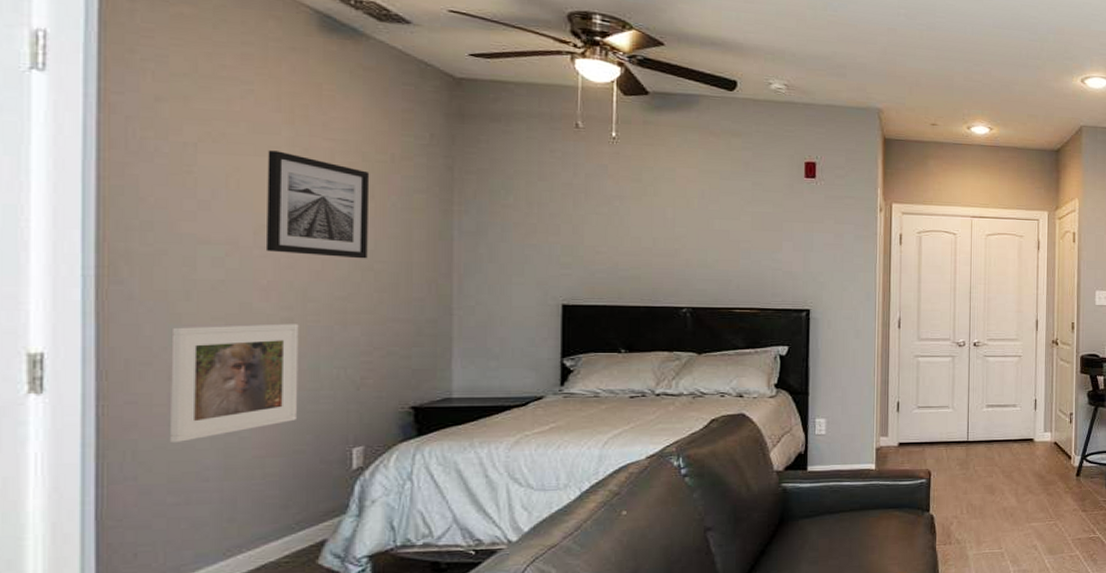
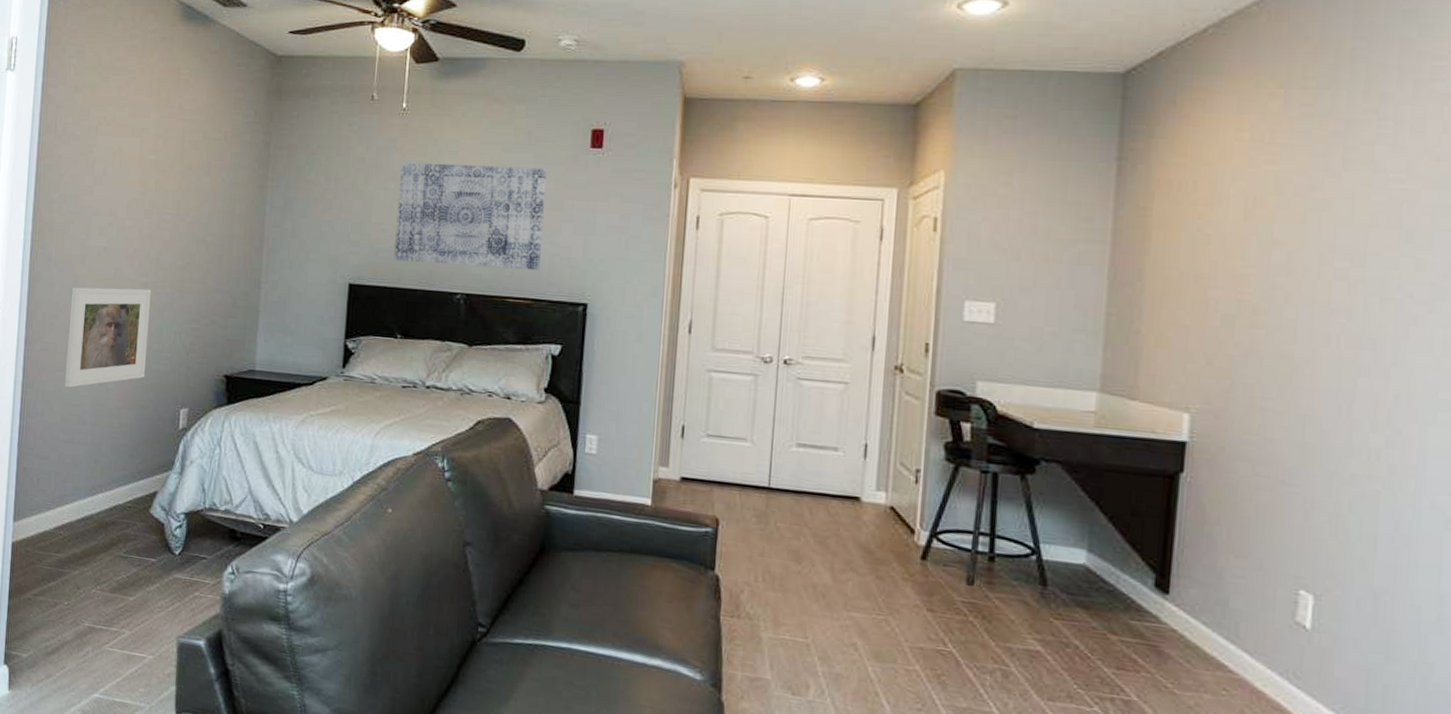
wall art: present [265,150,370,259] -> none [134,131,209,232]
wall art: none [612,187,765,284] -> present [394,162,546,271]

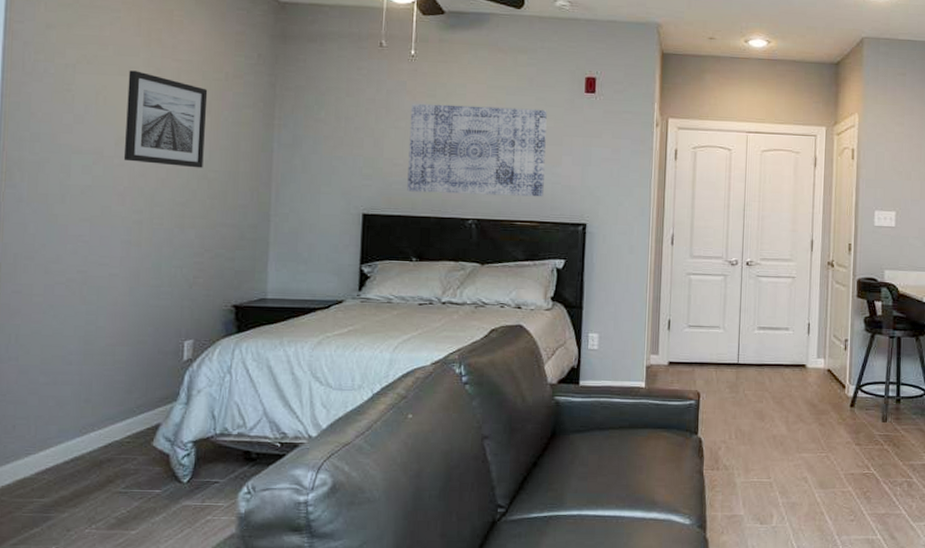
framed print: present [64,287,151,388] -> none [43,225,146,329]
wall art: none [134,131,209,232] -> present [123,70,208,168]

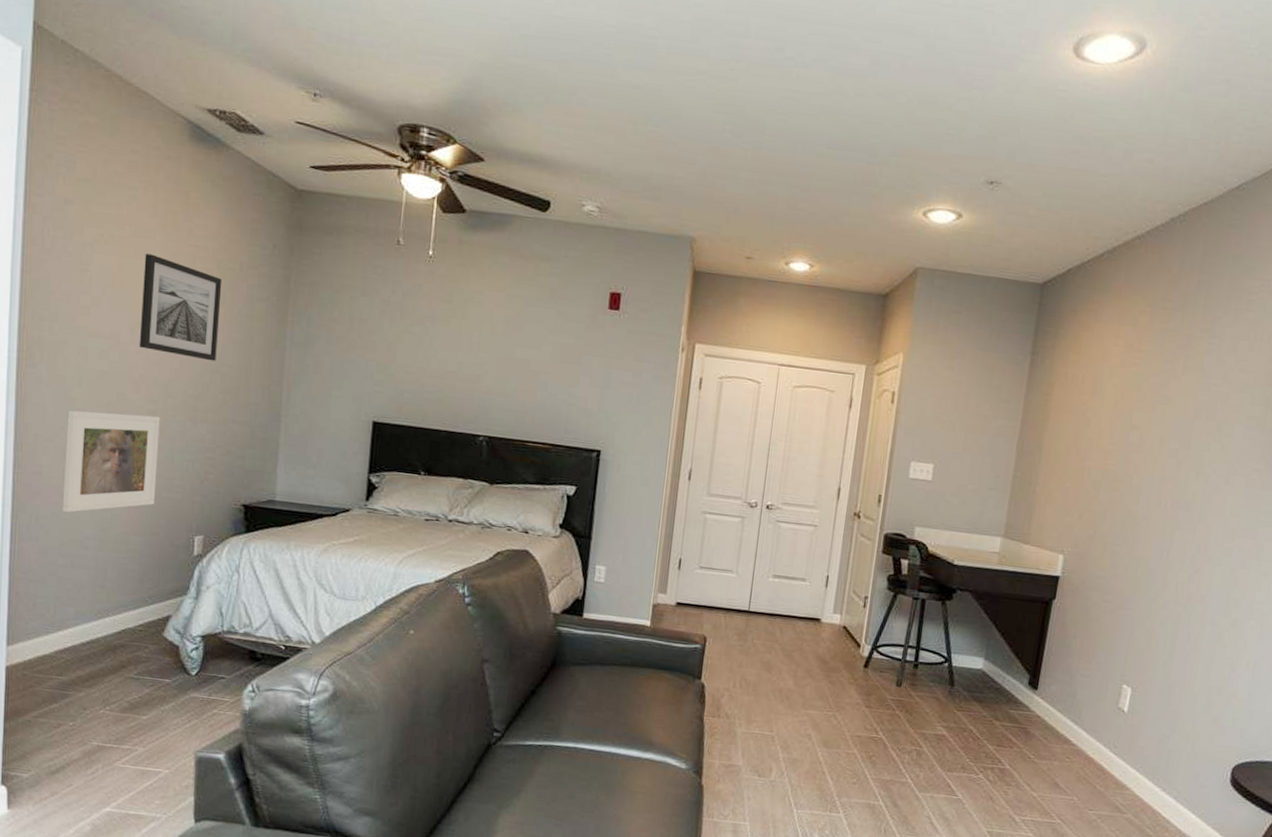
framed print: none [43,225,146,329] -> present [62,410,160,512]
wall art: present [407,103,547,197] -> none [418,308,567,418]

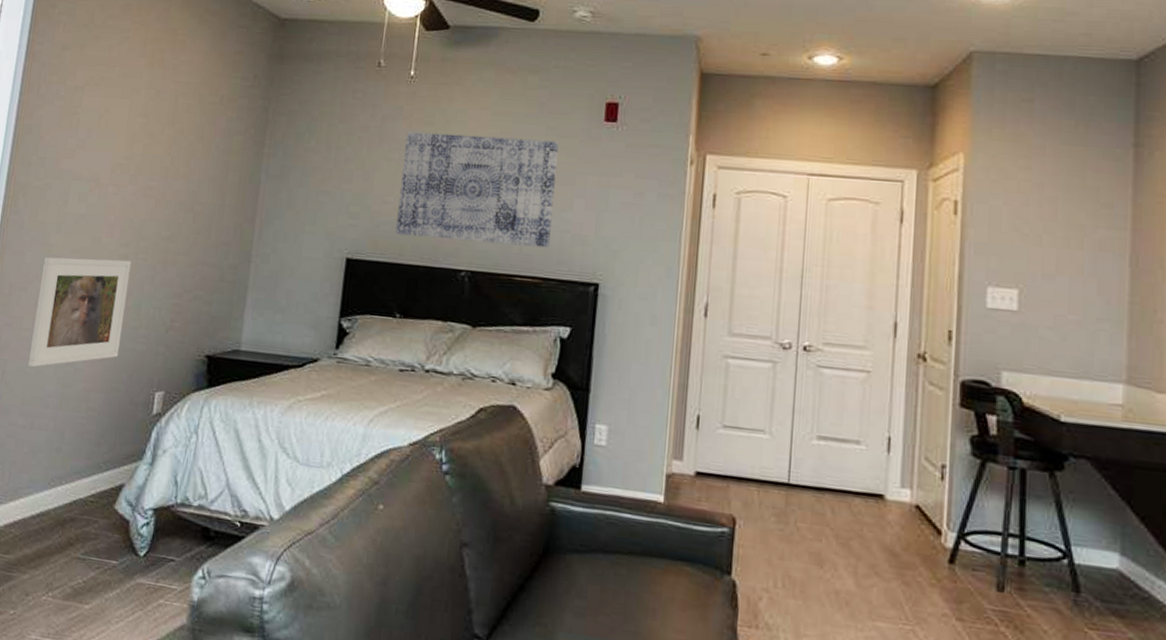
wall art: present [139,253,222,362] -> none [117,93,202,200]
wall art: none [418,308,567,418] -> present [396,131,559,248]

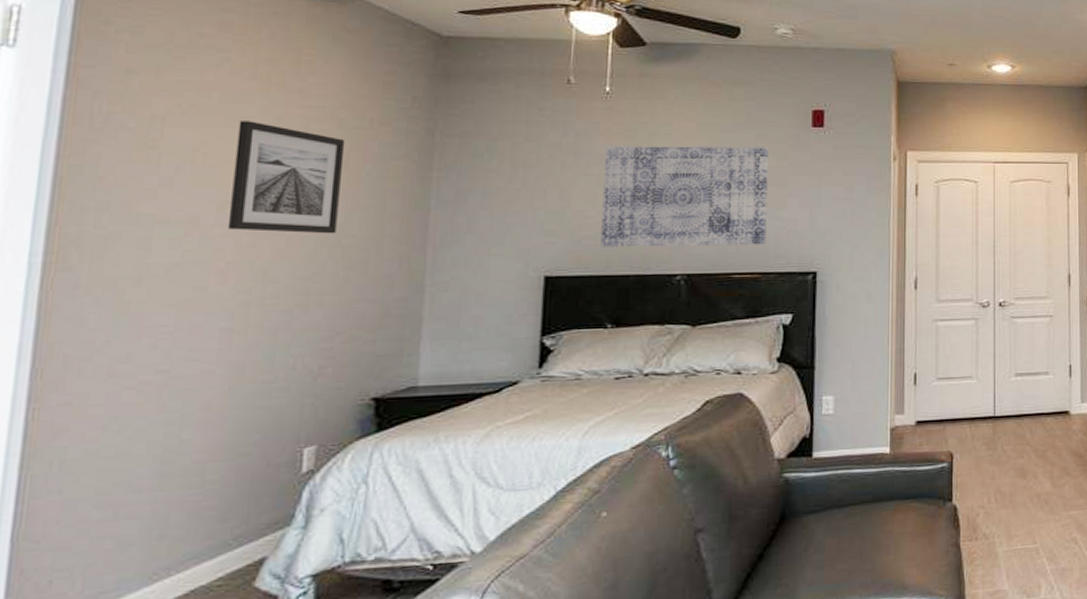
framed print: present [27,256,132,367] -> none [102,308,256,448]
wall art: none [117,93,202,200] -> present [227,121,345,234]

